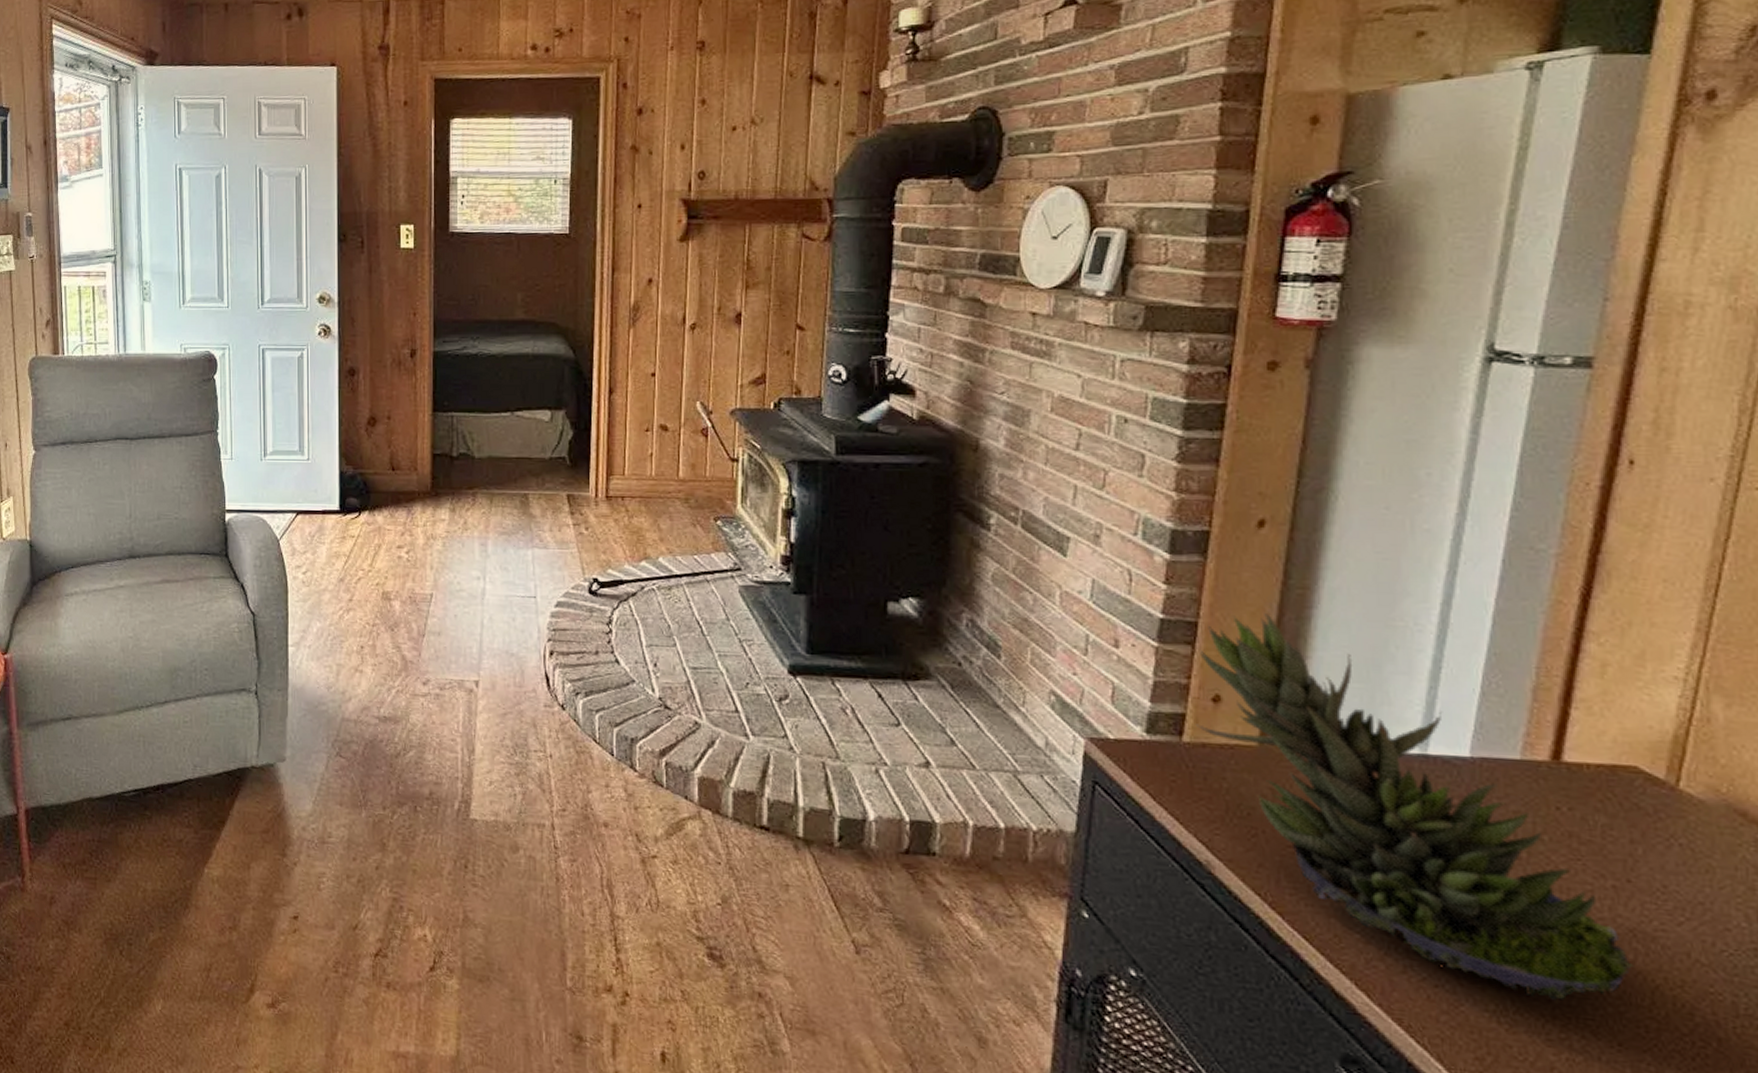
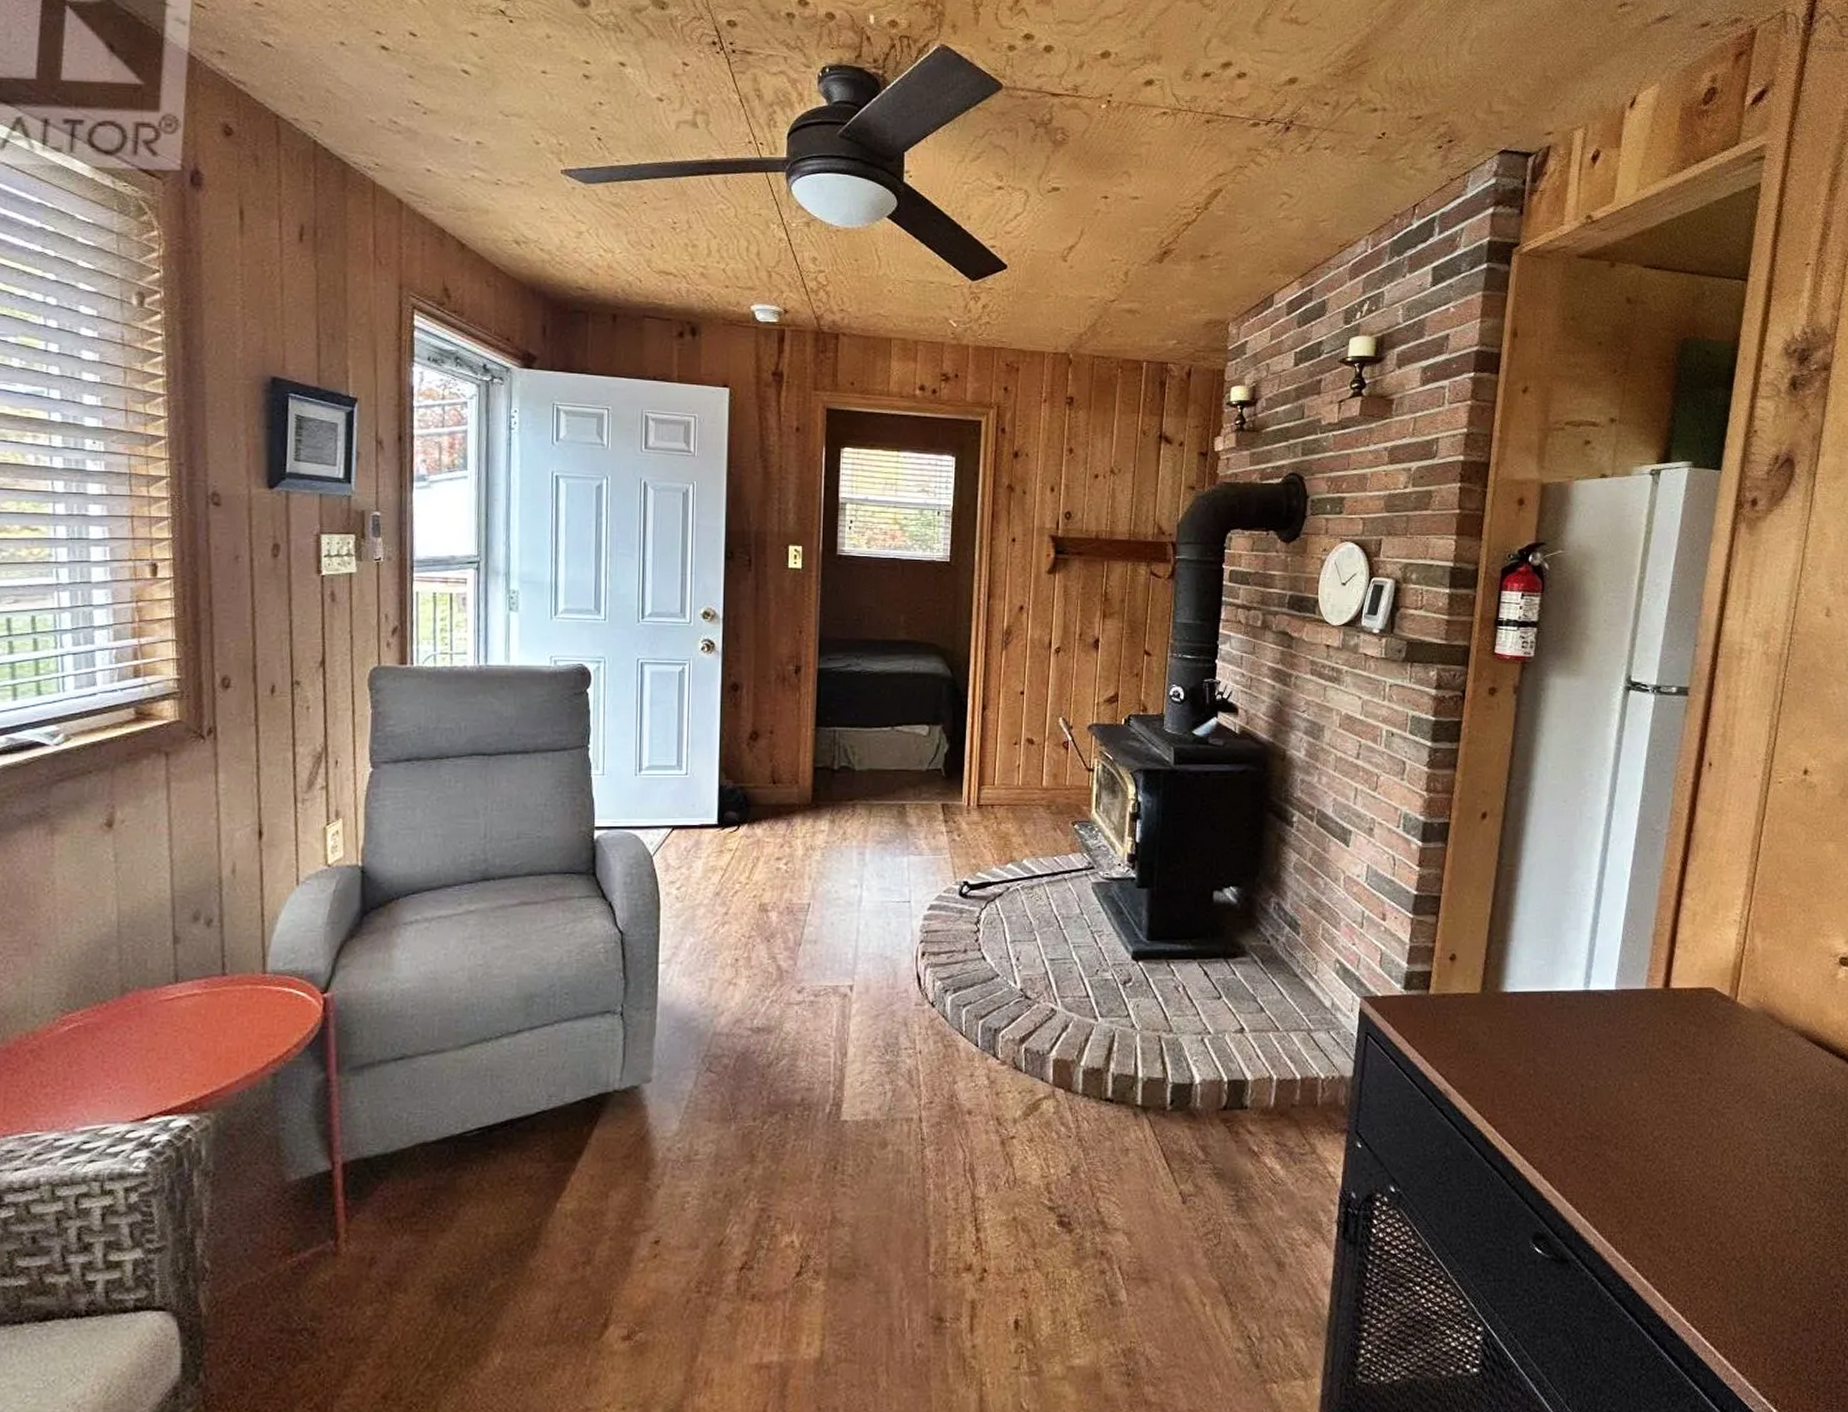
succulent plant: present [1197,613,1634,1001] -> none [1439,887,1712,1170]

